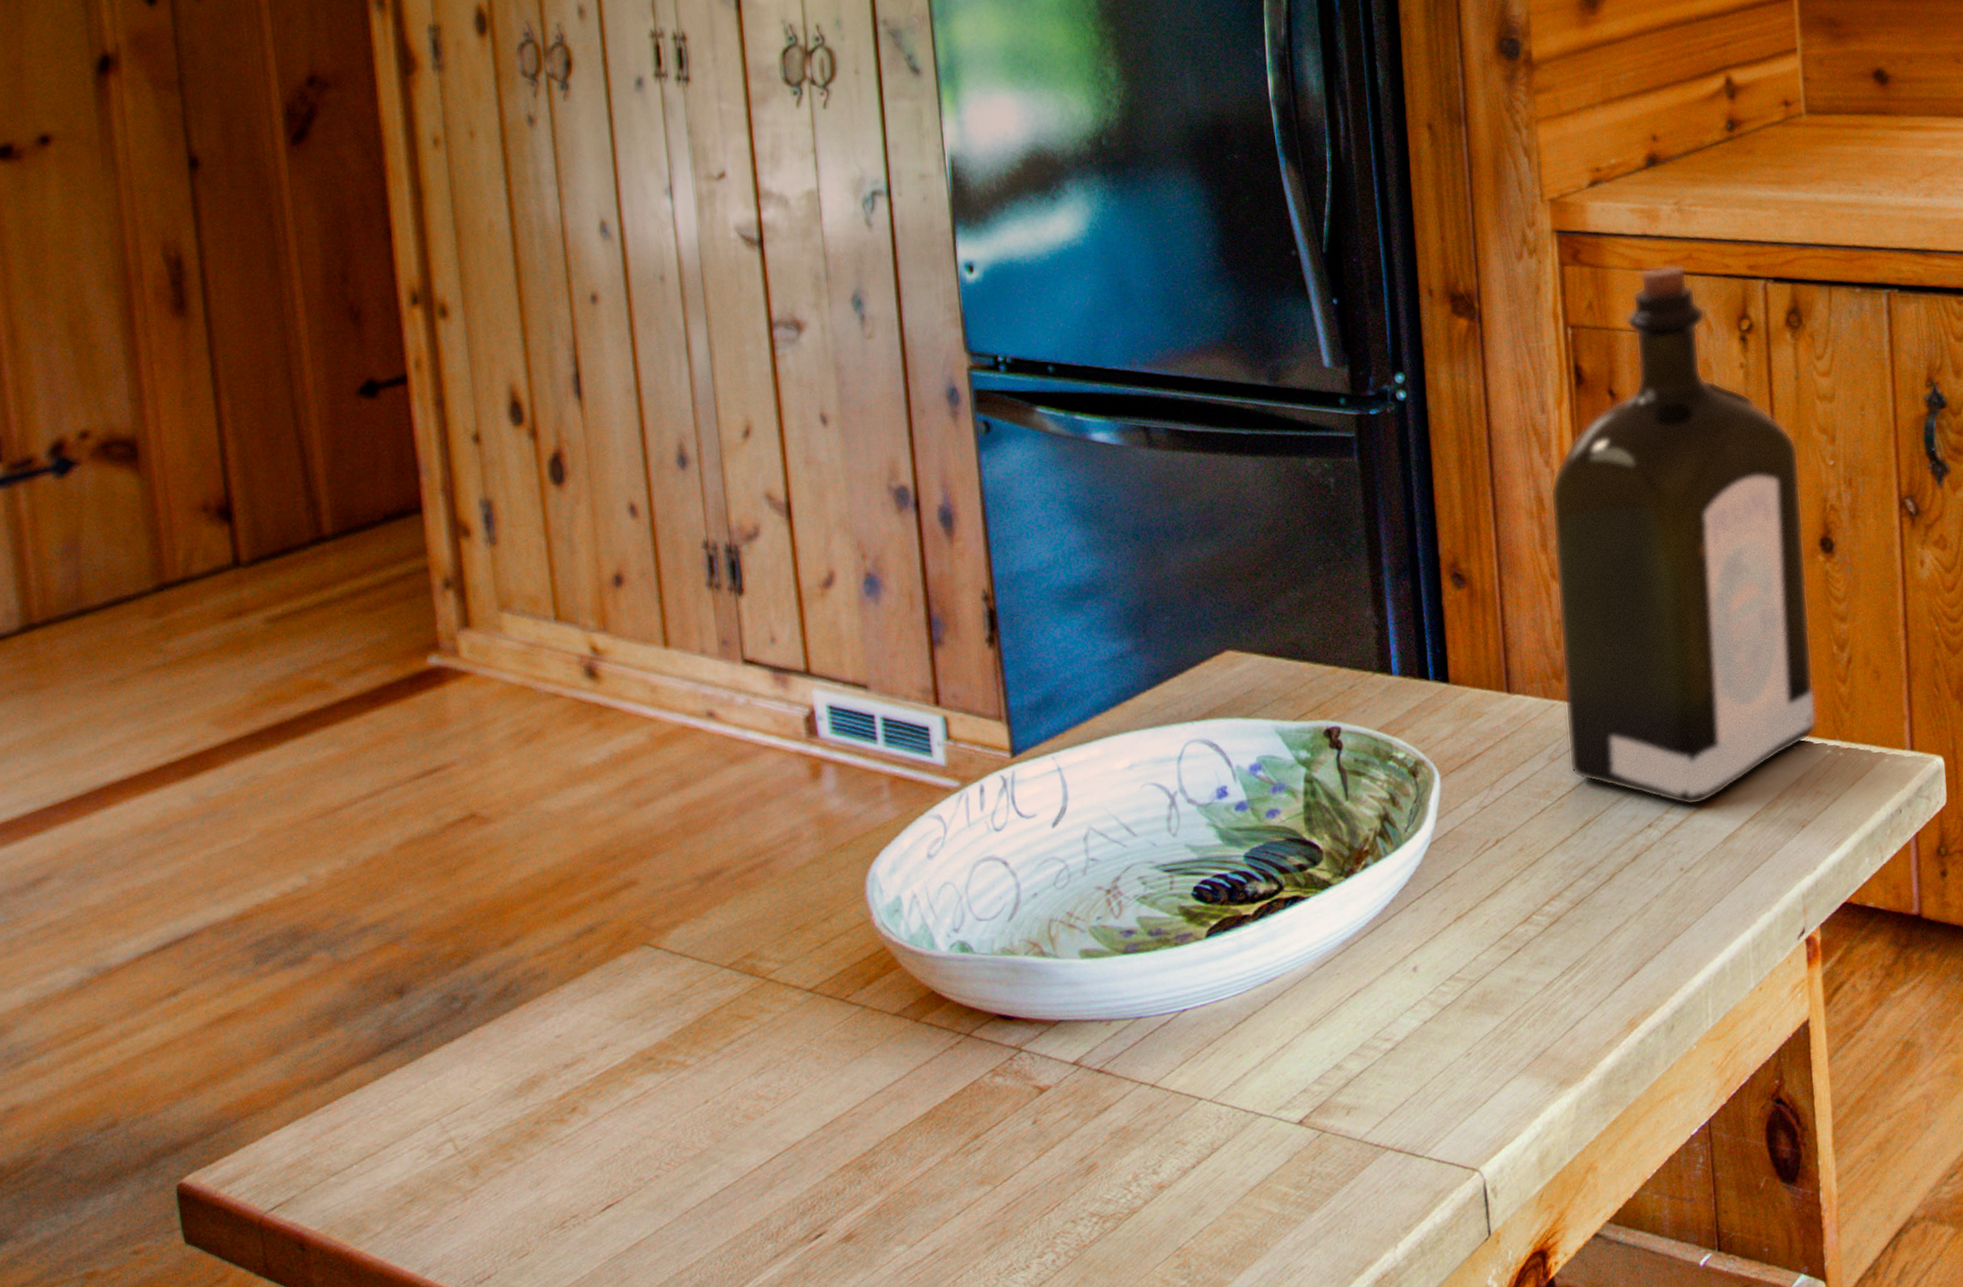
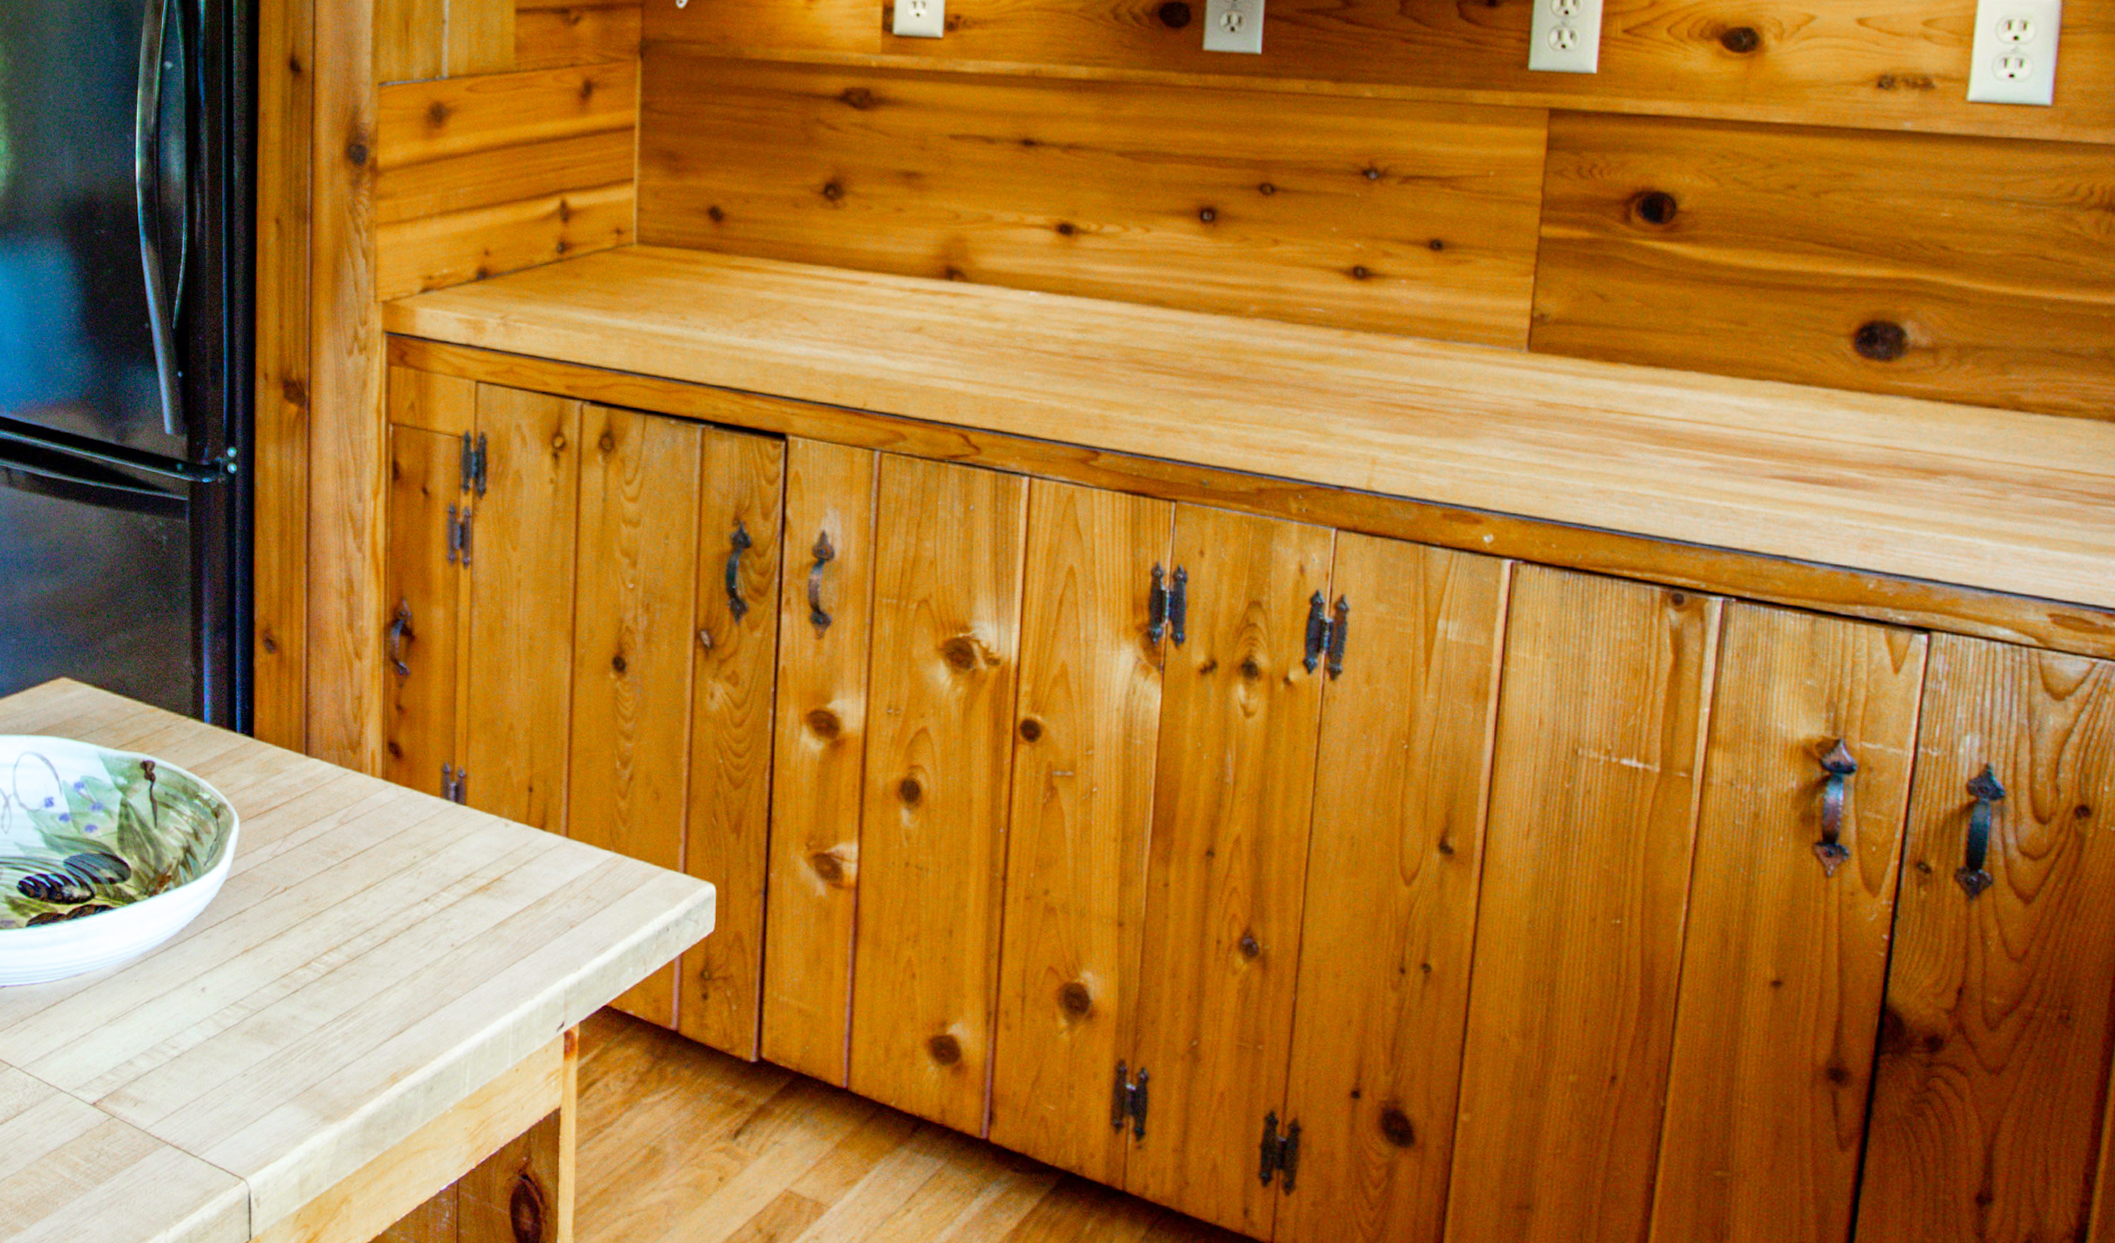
liquor: present [1550,265,1817,806] -> none [357,376,599,889]

